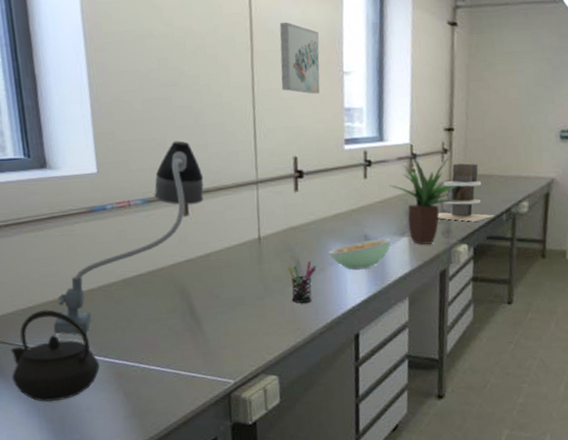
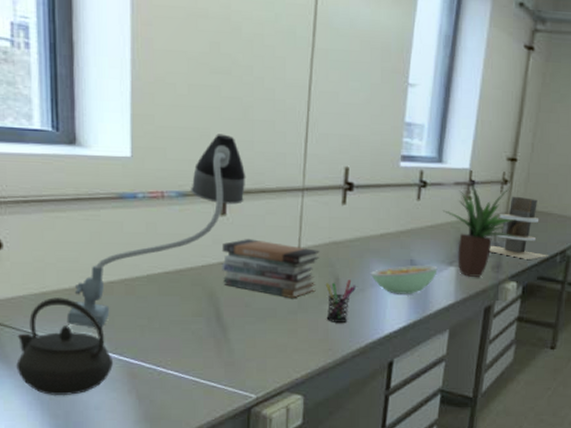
book stack: none [188,234,279,285] -> present [221,239,320,298]
wall art: present [279,22,320,94] -> none [340,20,386,103]

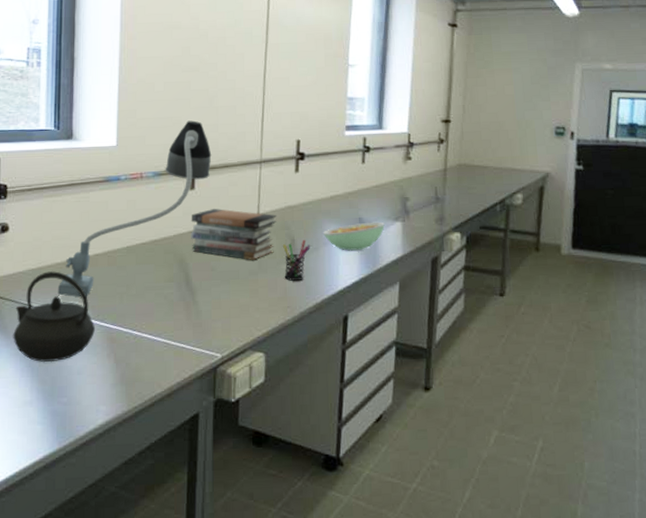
potted plant: present [443,184,517,277] -> none [386,146,457,230]
plant pot: present [489,196,548,259] -> none [432,153,488,211]

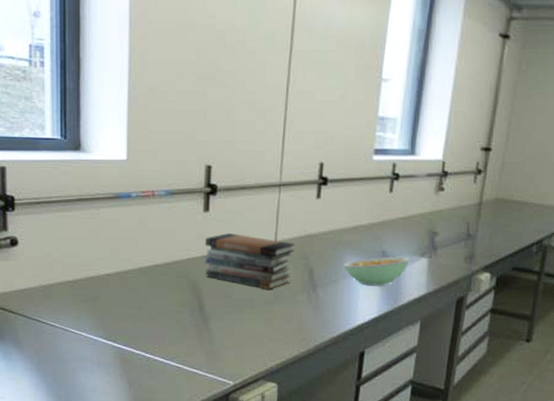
kettle: present [13,271,96,363] -> none [27,289,109,379]
desk lamp: present [57,120,212,298] -> none [69,135,228,317]
pen holder: present [283,240,310,281] -> none [300,271,329,313]

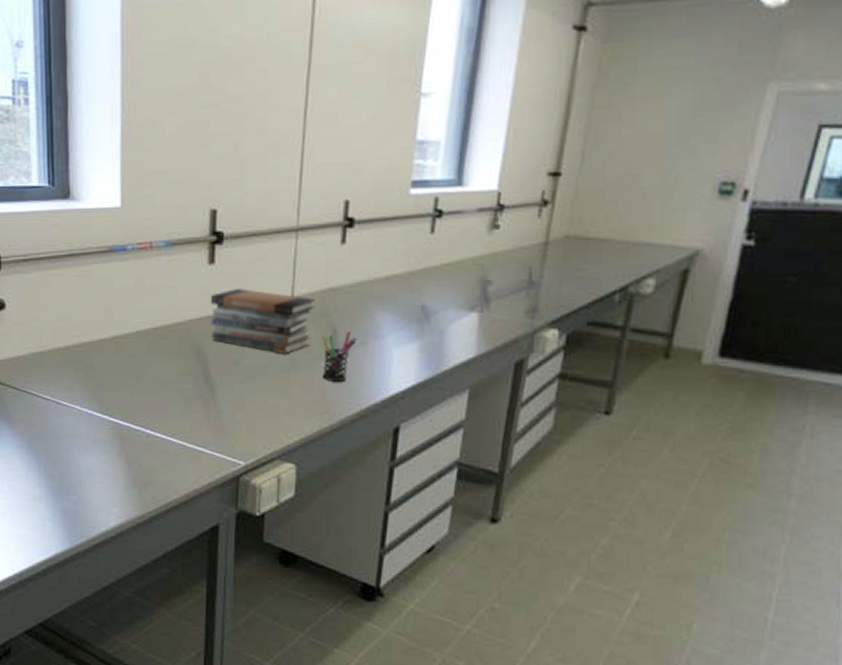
pen holder: none [300,271,329,313] -> present [322,331,356,381]
casserole: present [342,256,409,286] -> none [373,311,455,347]

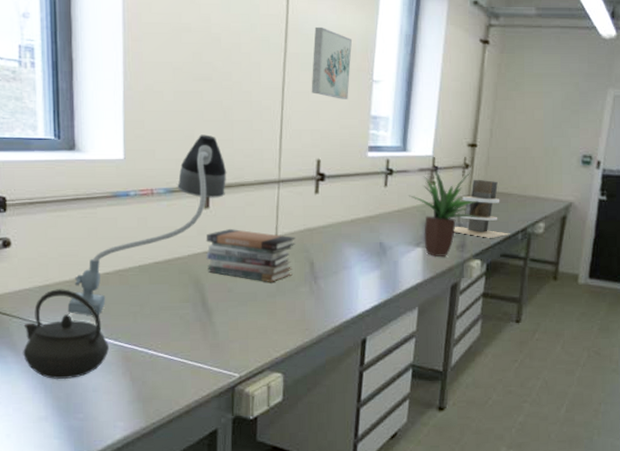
kettle: none [17,357,105,458] -> present [23,289,110,380]
desk lamp: none [61,174,236,388] -> present [67,134,227,316]
pen holder: present [322,331,356,381] -> none [302,263,329,304]
wall art: none [340,27,395,121] -> present [311,26,352,99]
potted plant: none [463,209,560,324] -> present [409,170,480,257]
plant pot: none [522,220,603,300] -> present [454,179,510,238]

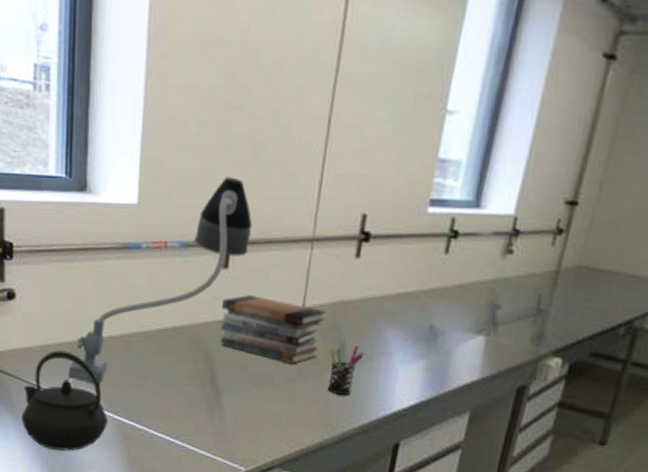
pen holder: none [302,263,329,304] -> present [327,346,363,395]
wall art: present [311,26,352,99] -> none [364,37,424,136]
potted plant: present [409,170,480,257] -> none [476,234,569,350]
plant pot: present [454,179,510,238] -> none [530,249,608,331]

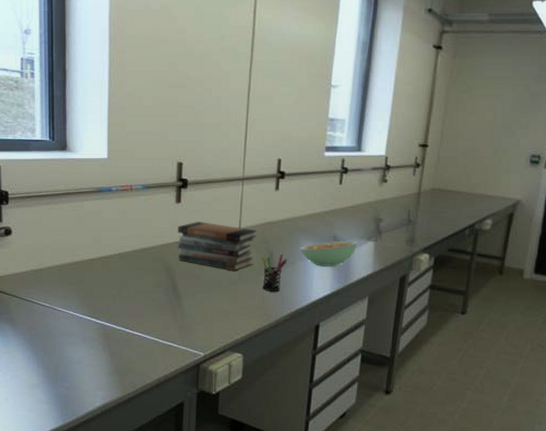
kettle: present [21,350,109,452] -> none [20,273,92,352]
desk lamp: present [68,177,253,385] -> none [57,136,197,297]
casserole: none [381,332,463,367] -> present [299,240,358,266]

